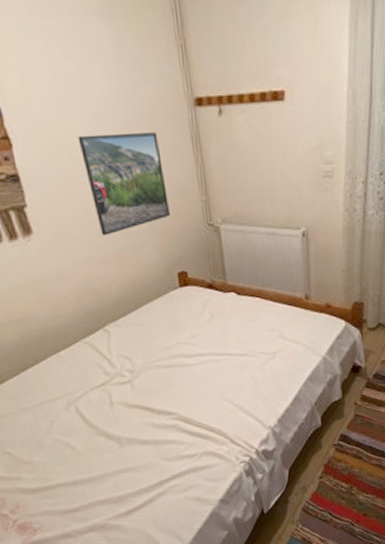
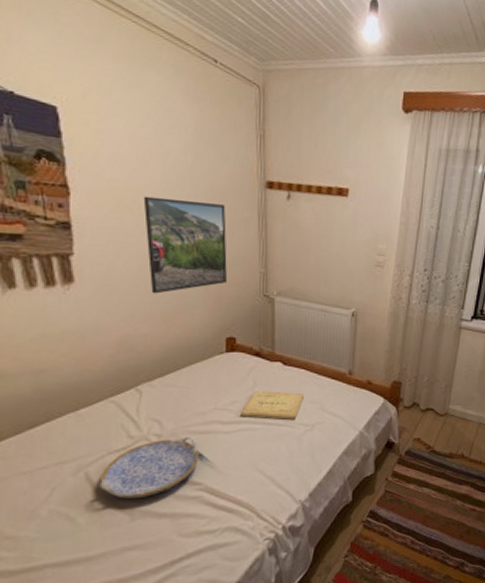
serving tray: none [88,370,171,429] -> present [99,436,200,499]
book: none [202,322,262,350] -> present [241,391,304,419]

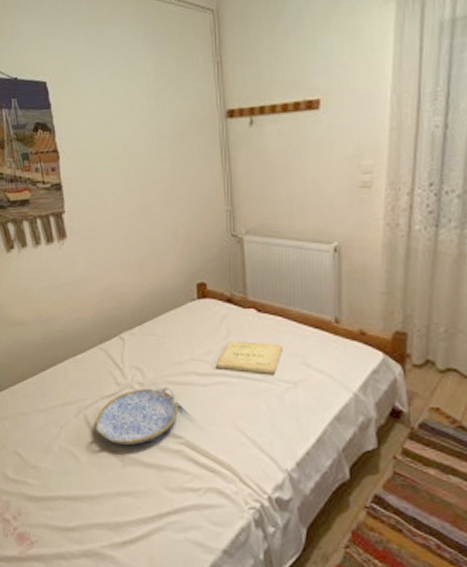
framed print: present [143,196,227,294] -> none [115,144,193,243]

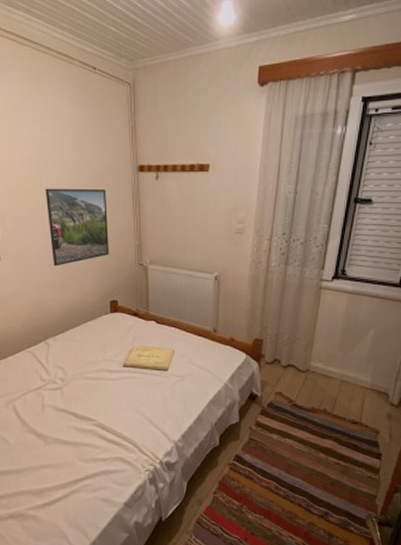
serving tray: present [95,387,179,445] -> none [23,381,93,428]
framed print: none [115,144,193,243] -> present [45,188,109,266]

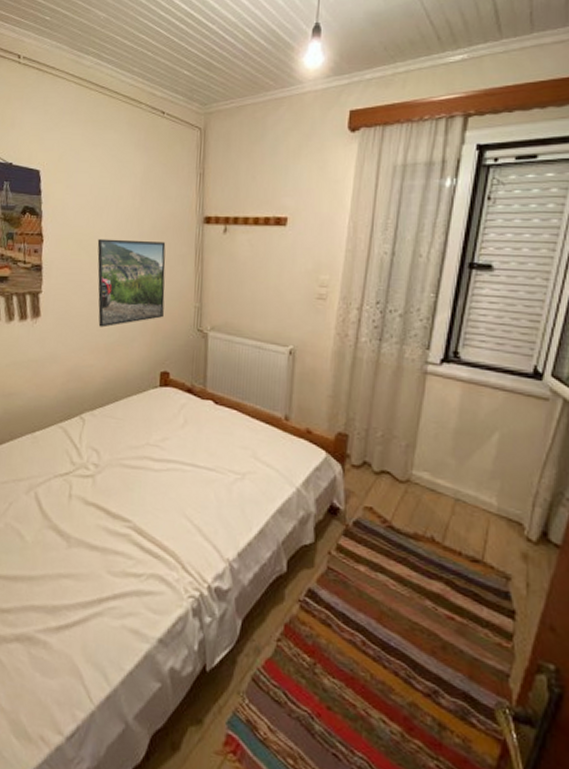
book: present [124,345,174,370] -> none [171,429,235,465]

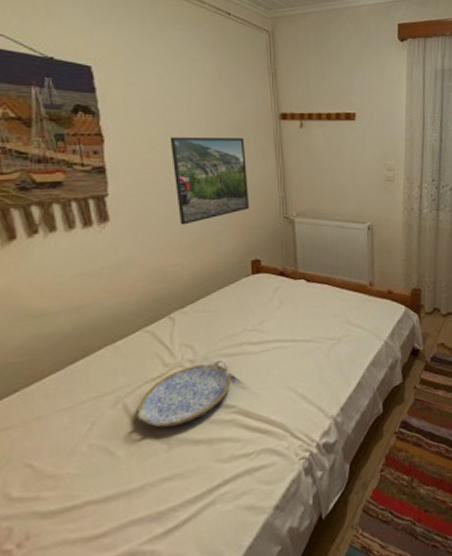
serving tray: none [45,469,131,526] -> present [137,359,232,428]

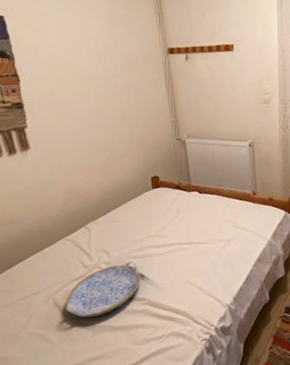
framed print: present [170,137,249,225] -> none [75,72,146,150]

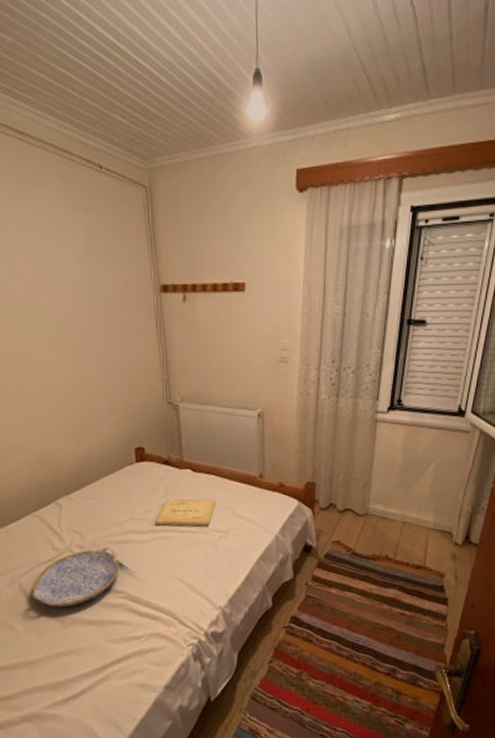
book: none [170,215,219,240] -> present [155,498,216,527]

